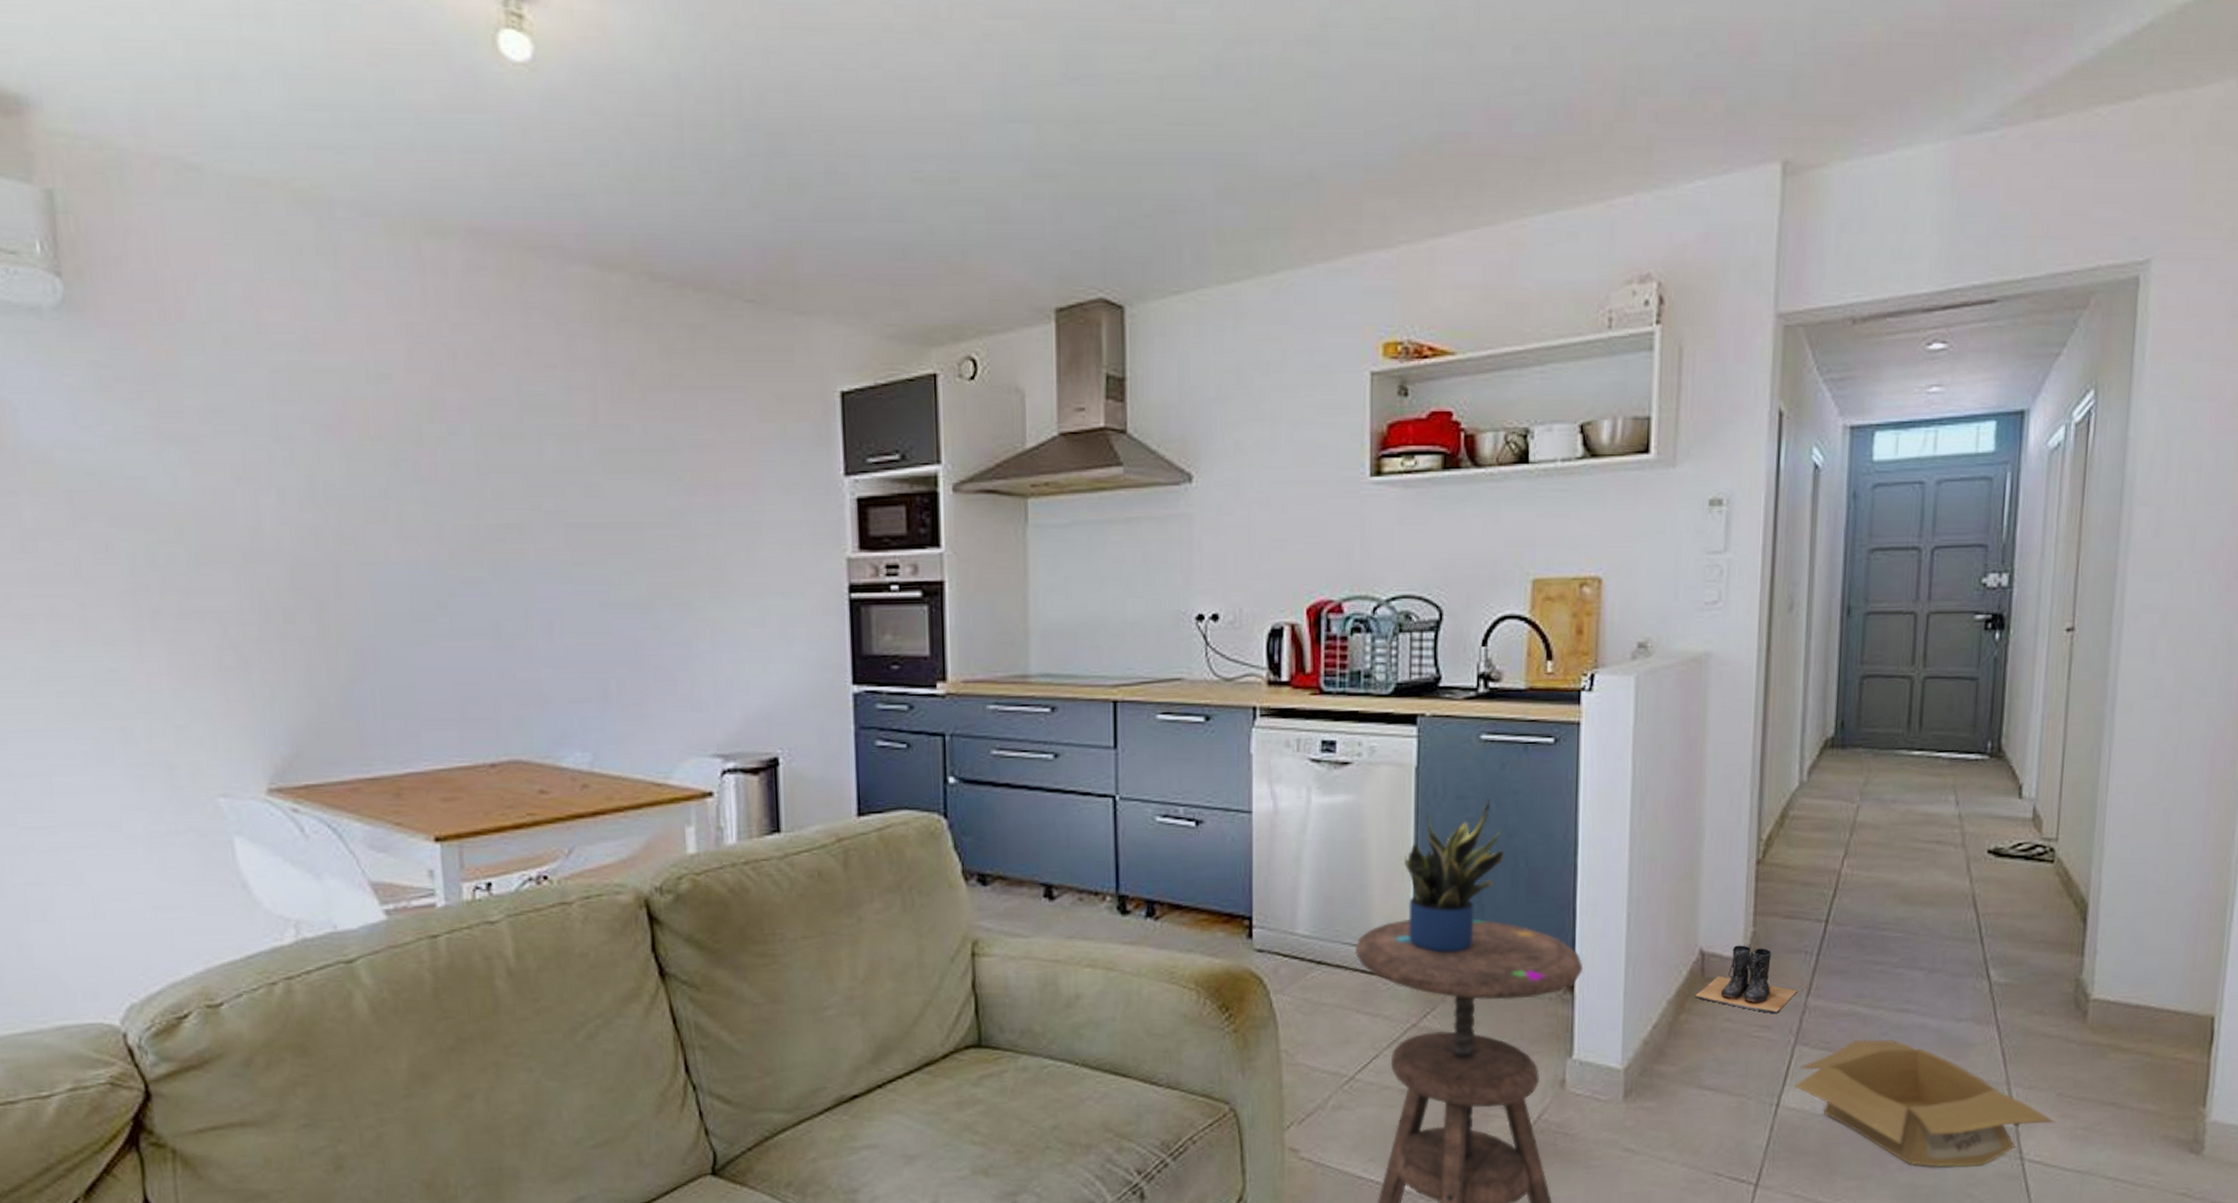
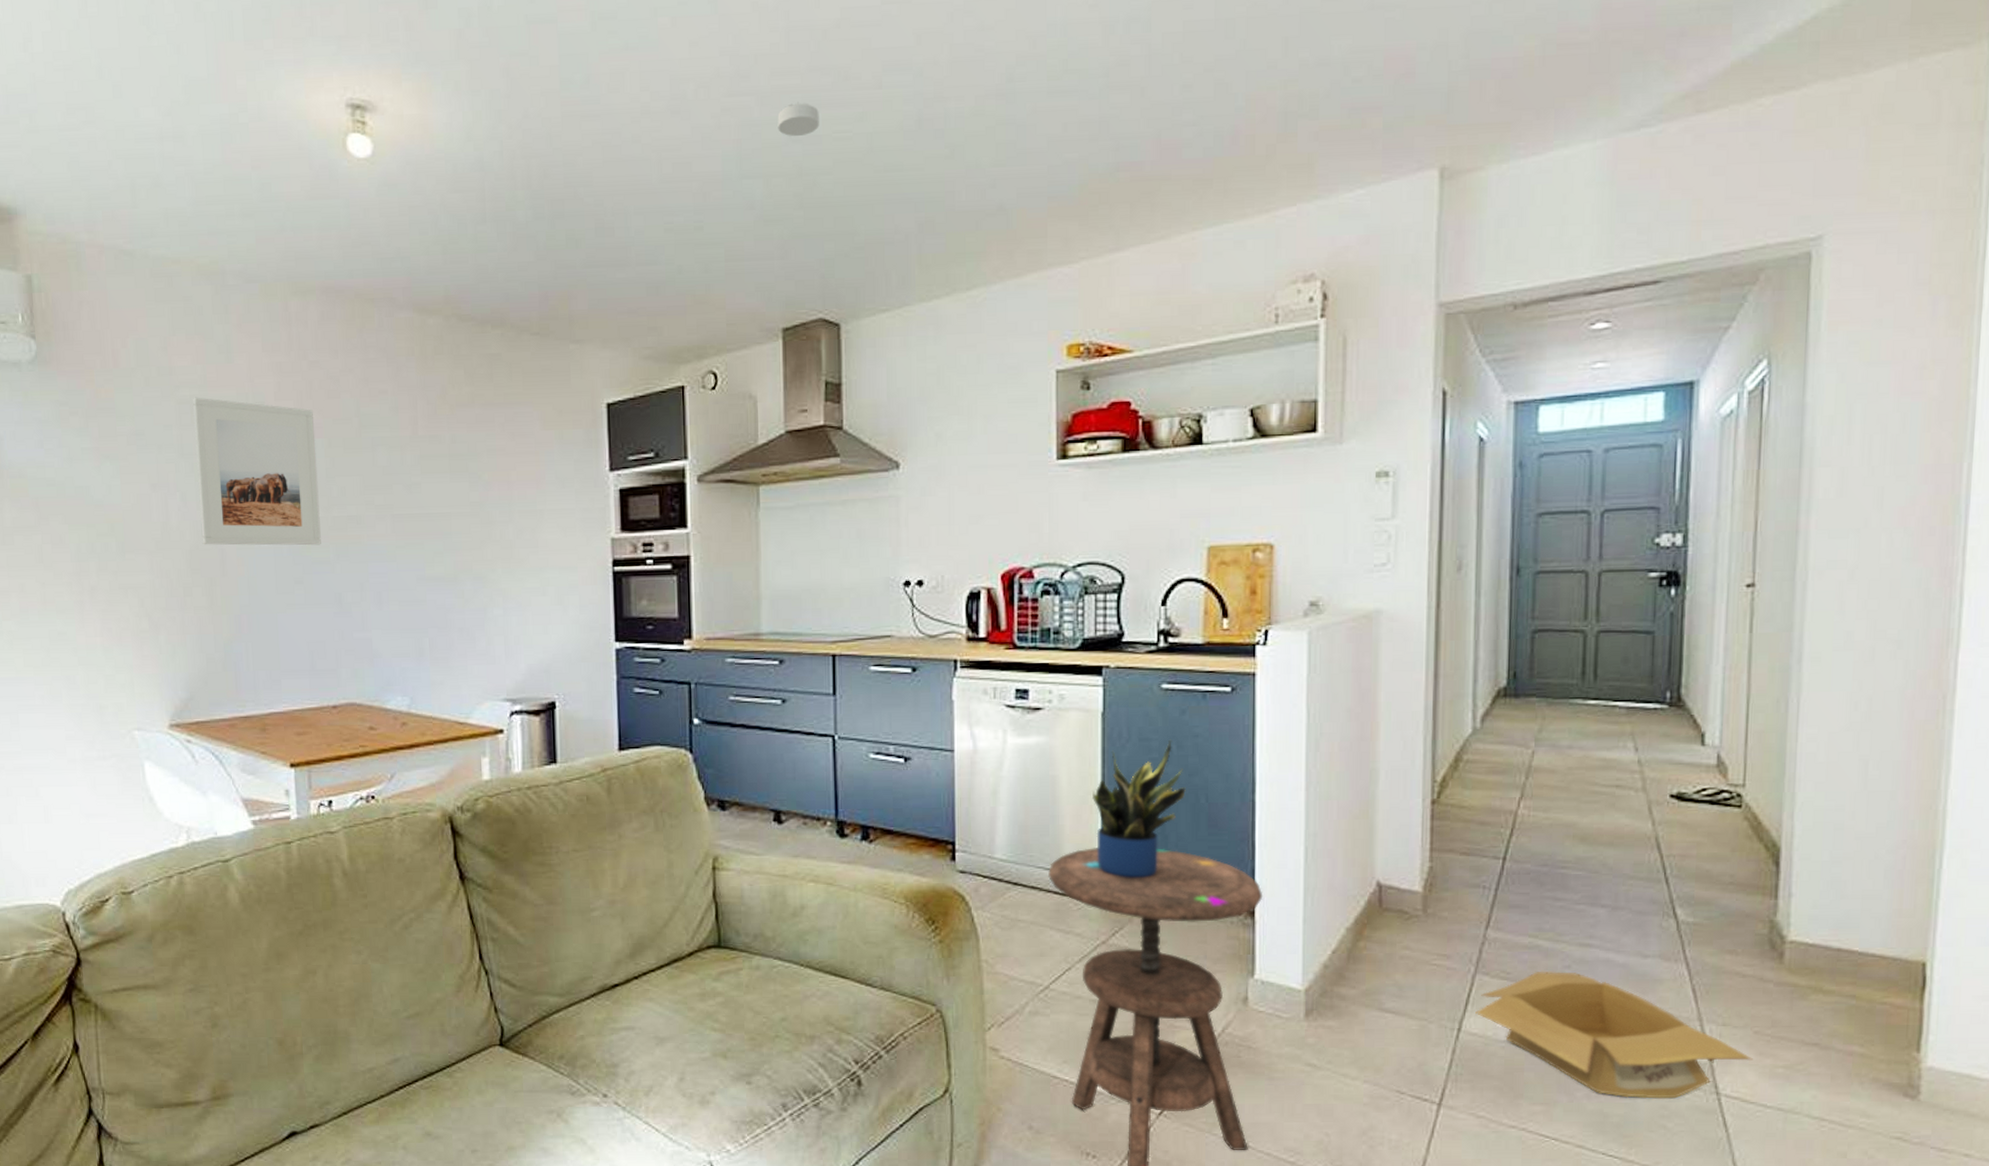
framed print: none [291,364,472,561] -> present [193,397,321,546]
smoke detector: none [1050,32,1100,75] -> present [777,102,819,137]
boots: present [1695,945,1798,1014] -> none [1373,879,1477,944]

